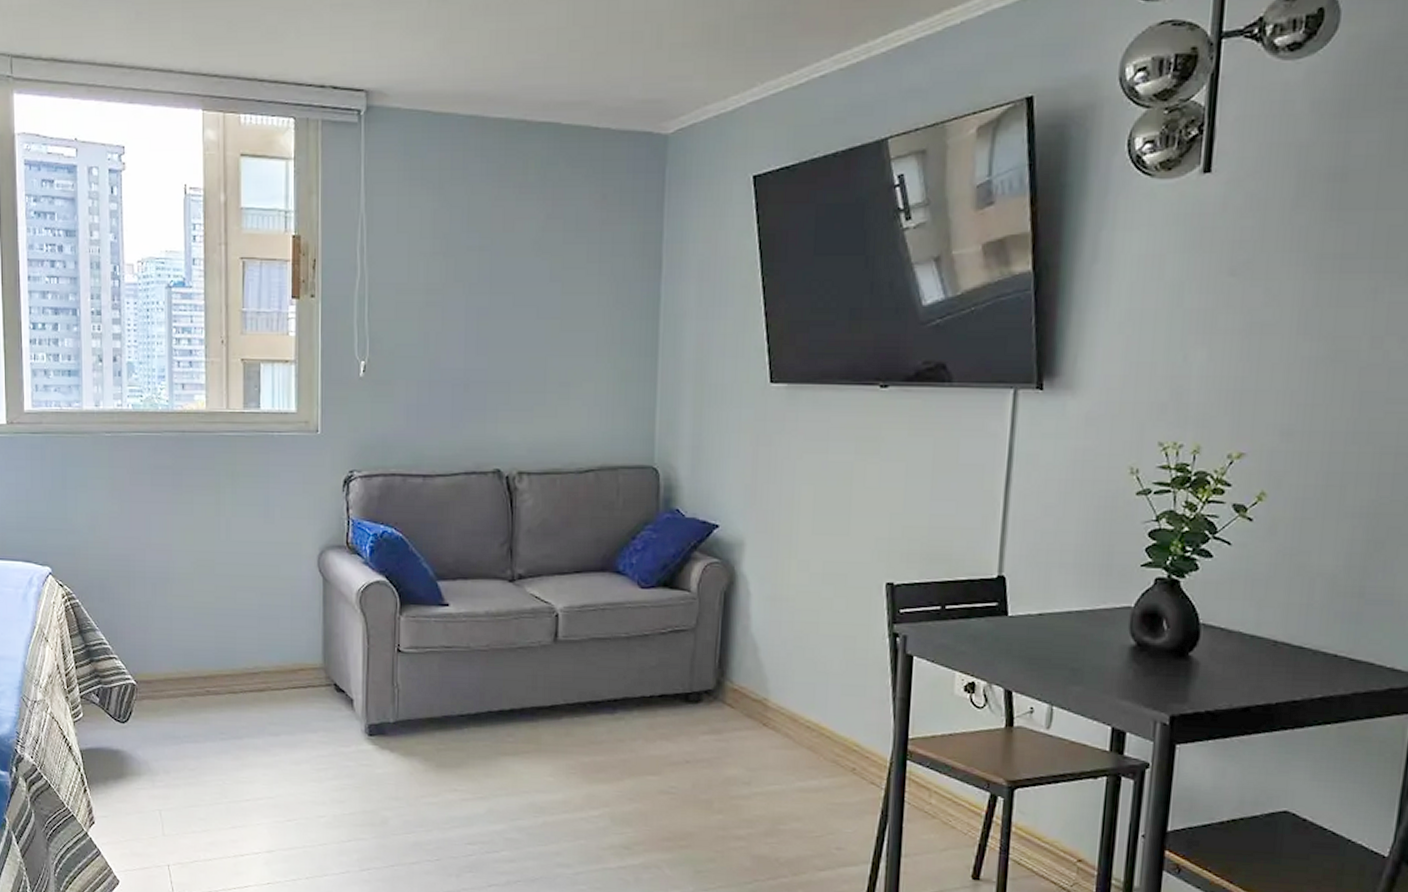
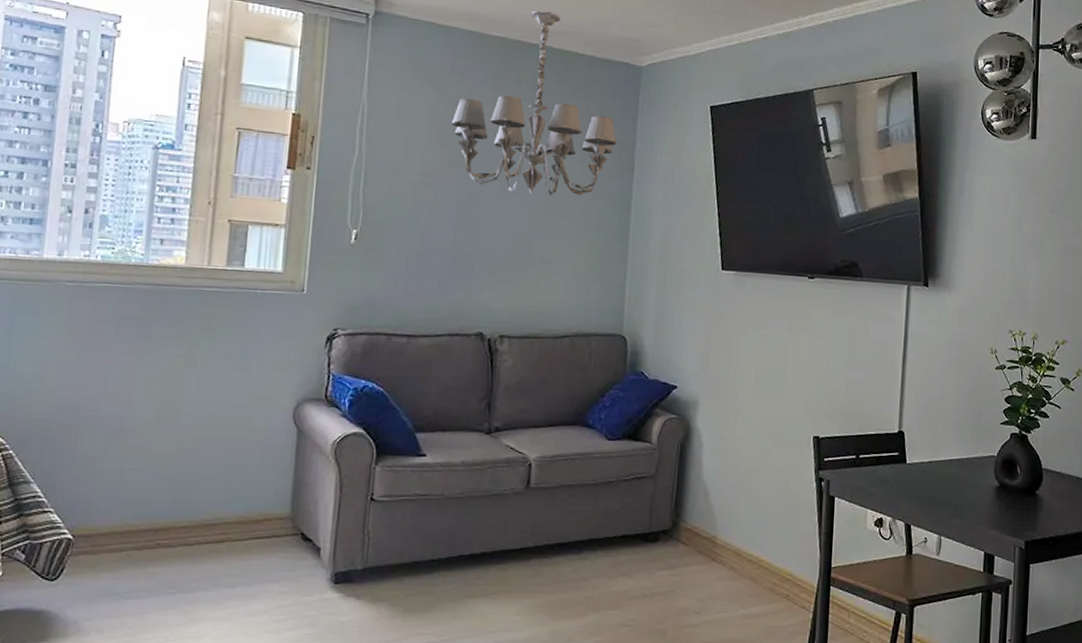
chandelier: none [455,79,641,307] -> present [452,10,617,196]

